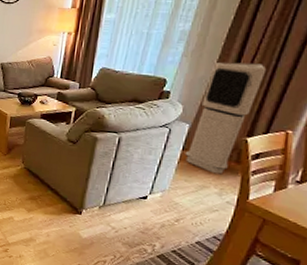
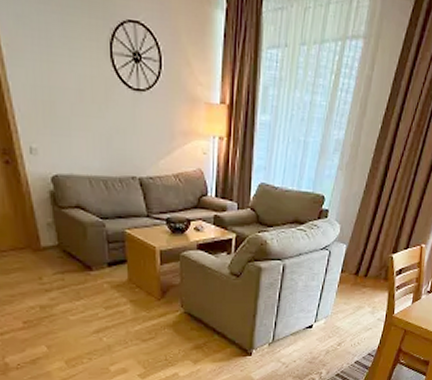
air purifier: present [185,62,267,174] -> none [343,176,407,293]

